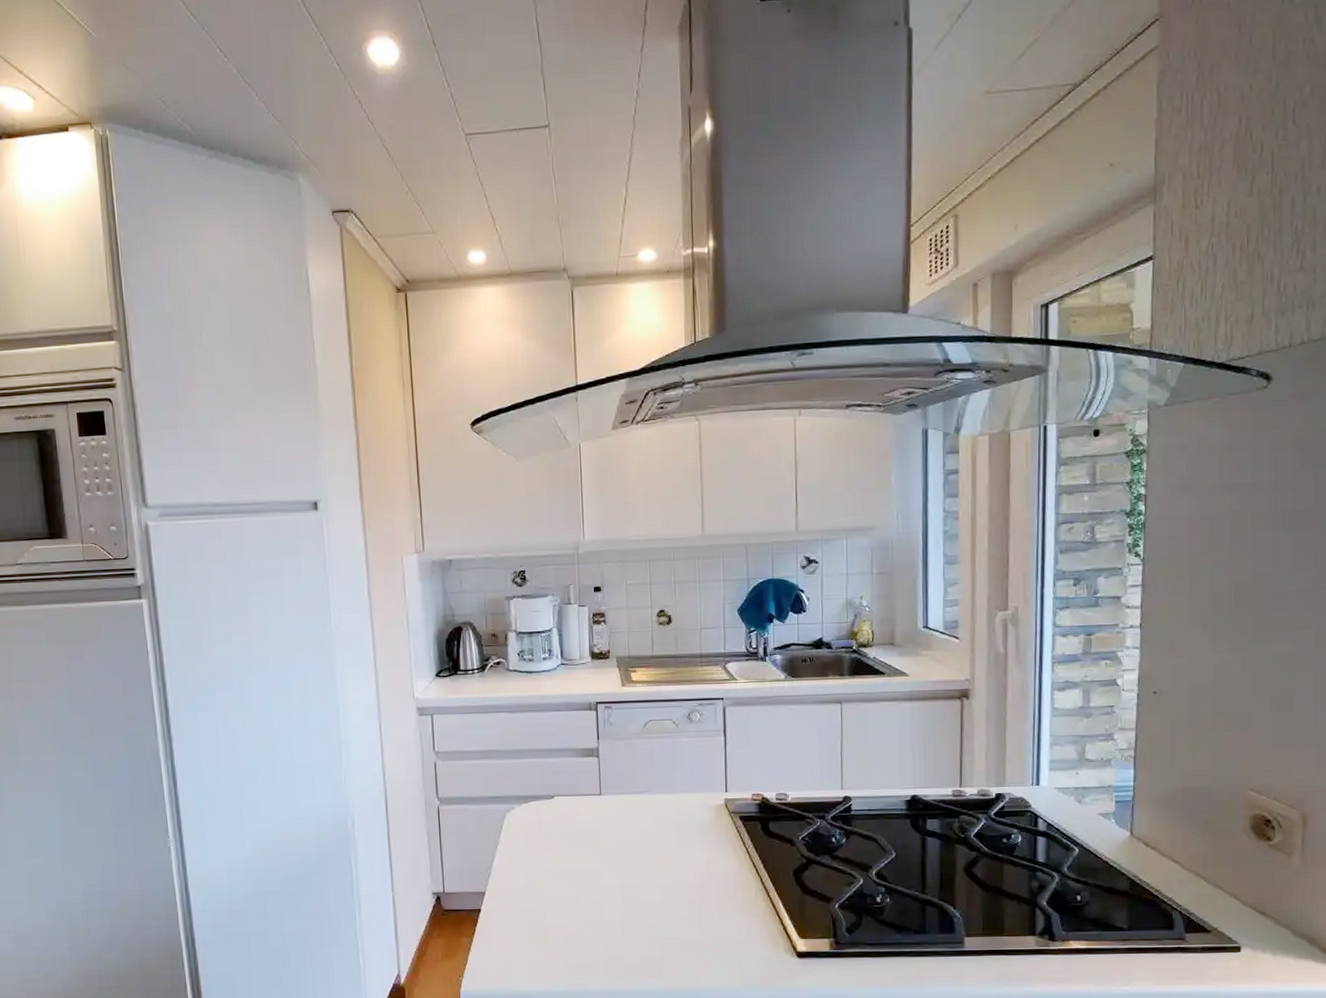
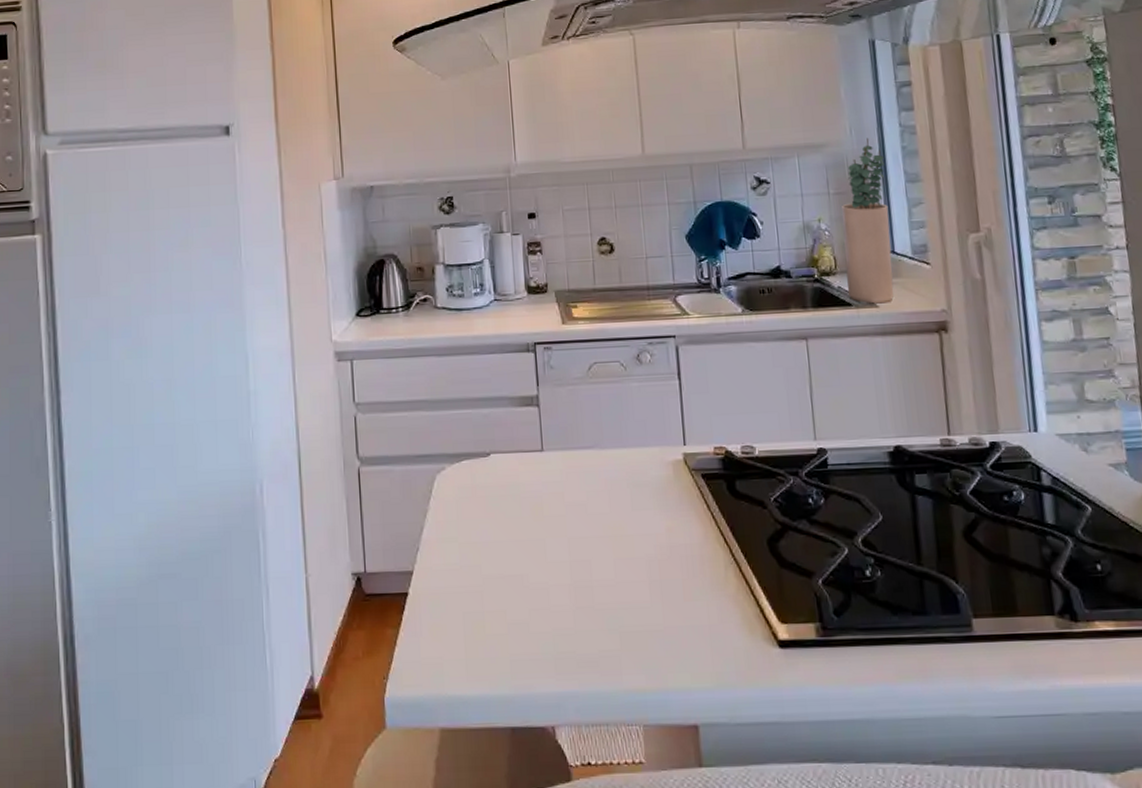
vase: none [881,522,926,673] -> present [841,137,894,304]

